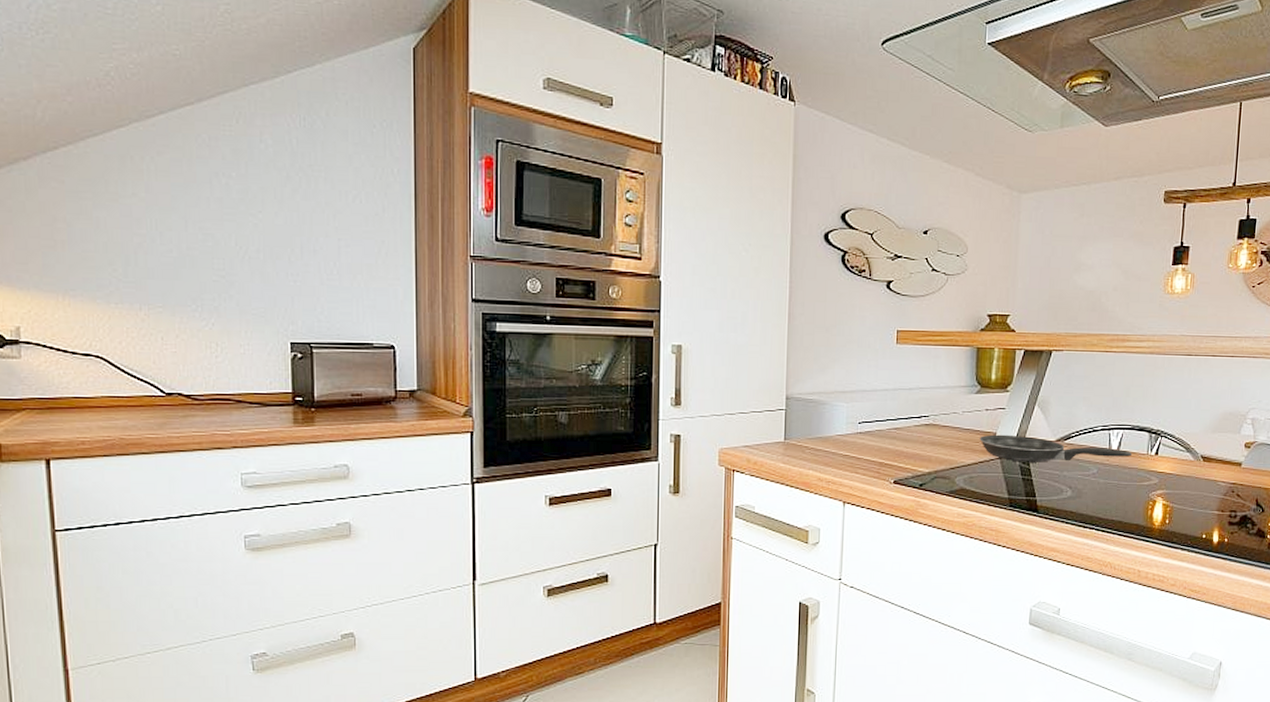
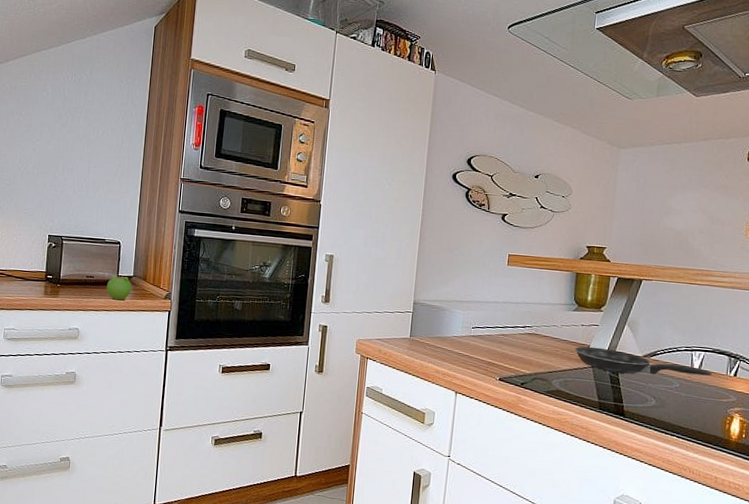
fruit: none [380,389,417,425] -> present [106,274,132,301]

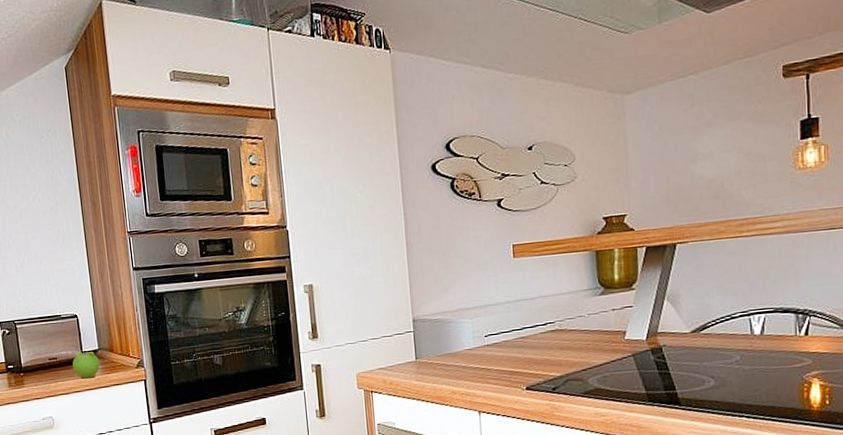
frying pan: present [575,346,712,376] -> none [609,331,777,357]

